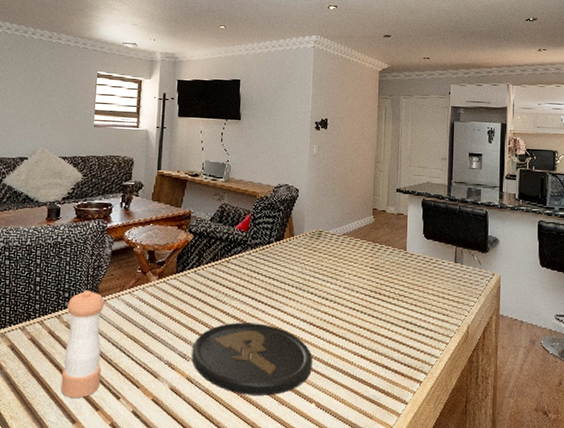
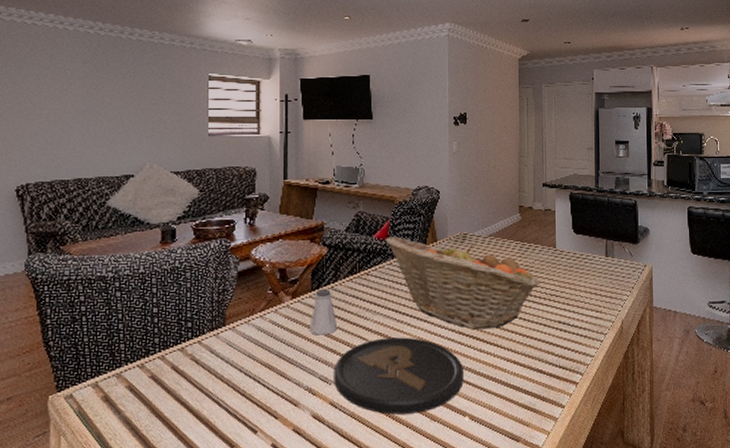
pepper shaker: present [60,290,105,398] -> none [189,317,233,437]
saltshaker: none [172,272,198,315] -> present [309,289,338,335]
fruit basket: none [246,229,390,323] -> present [385,236,540,330]

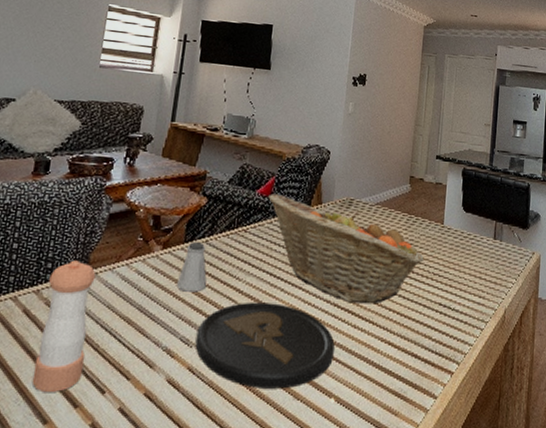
pepper shaker: none [189,317,233,437] -> present [32,260,96,392]

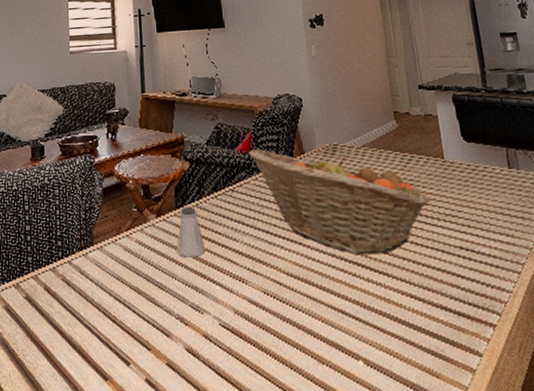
pepper shaker: present [32,260,96,392] -> none [62,236,106,365]
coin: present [195,302,335,389] -> none [205,262,352,353]

